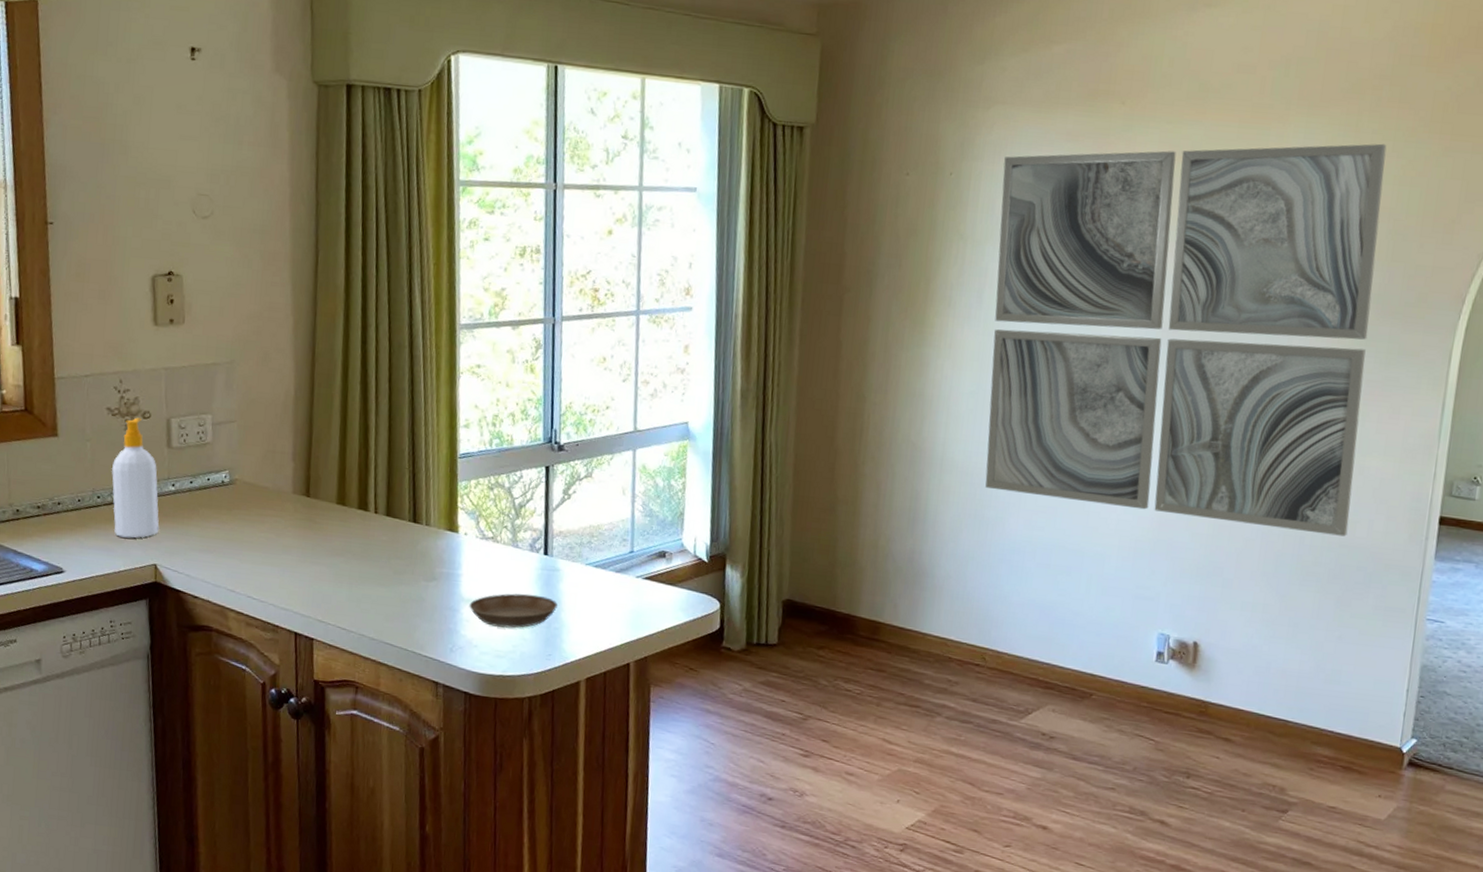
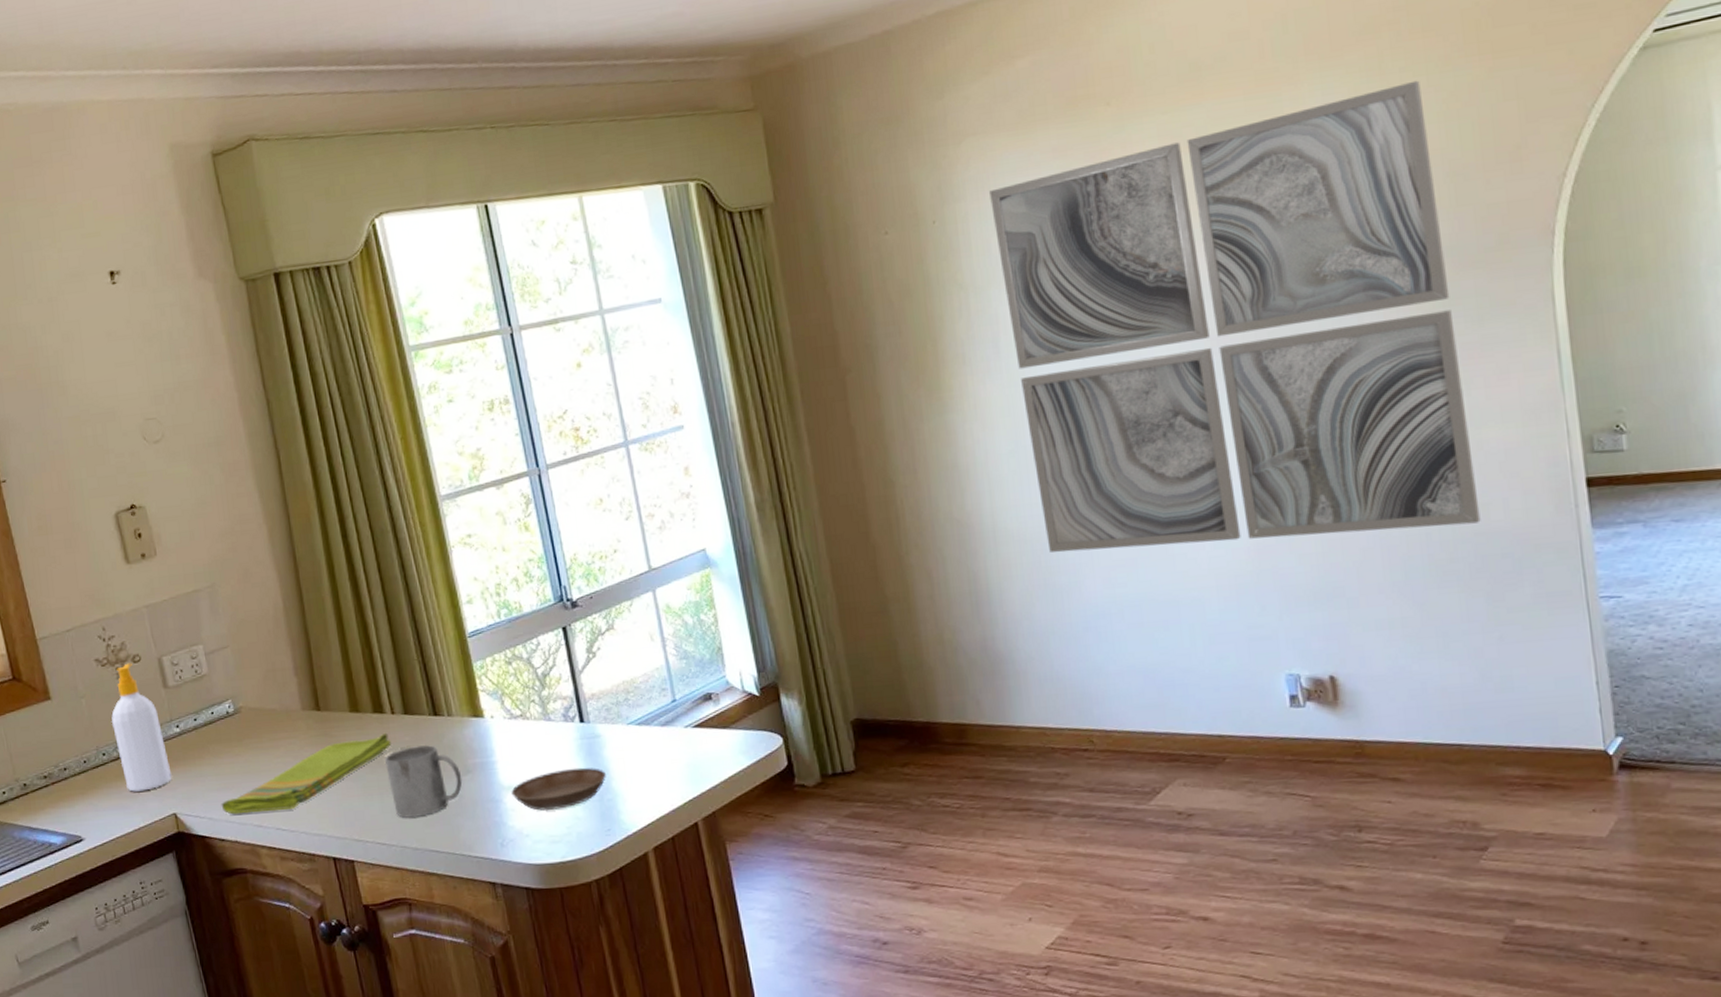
dish towel: none [200,529,370,581] -> present [221,732,392,815]
mug: none [359,546,428,611] -> present [385,744,463,818]

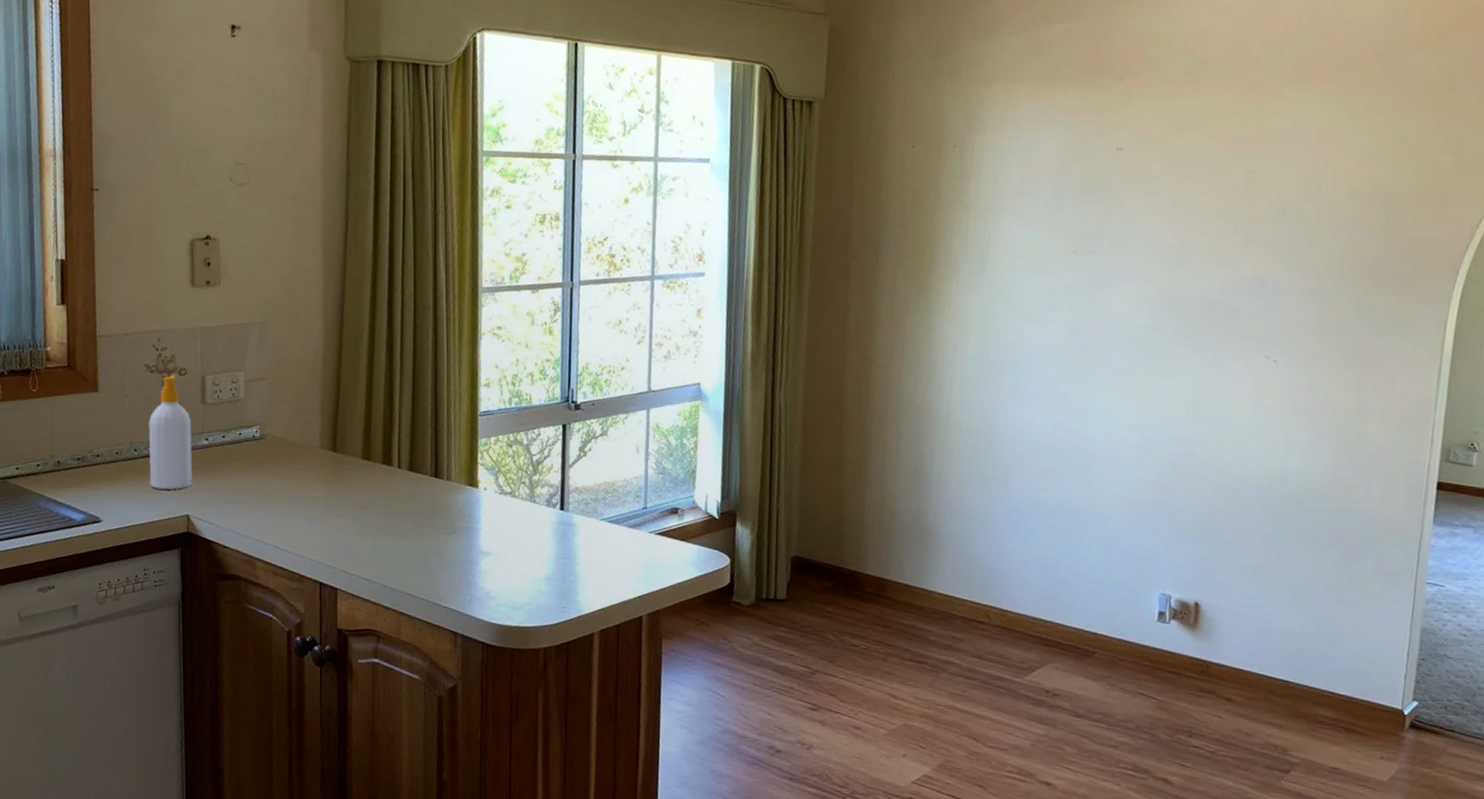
dish towel: present [221,732,392,815] -> none [230,483,393,533]
mug: present [385,744,463,818] -> none [382,500,448,563]
saucer: present [511,767,606,811] -> none [487,547,573,581]
wall art: present [989,80,1481,553] -> none [989,119,1380,501]

